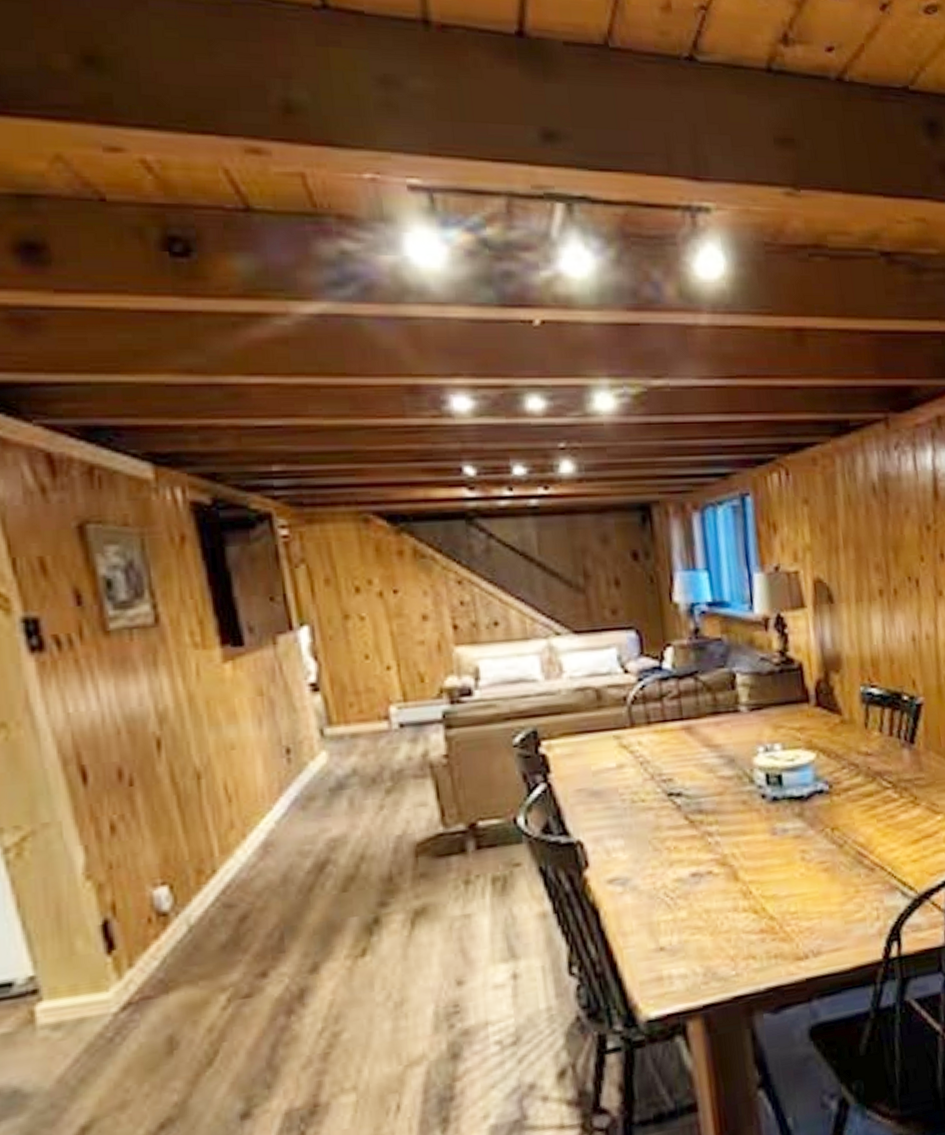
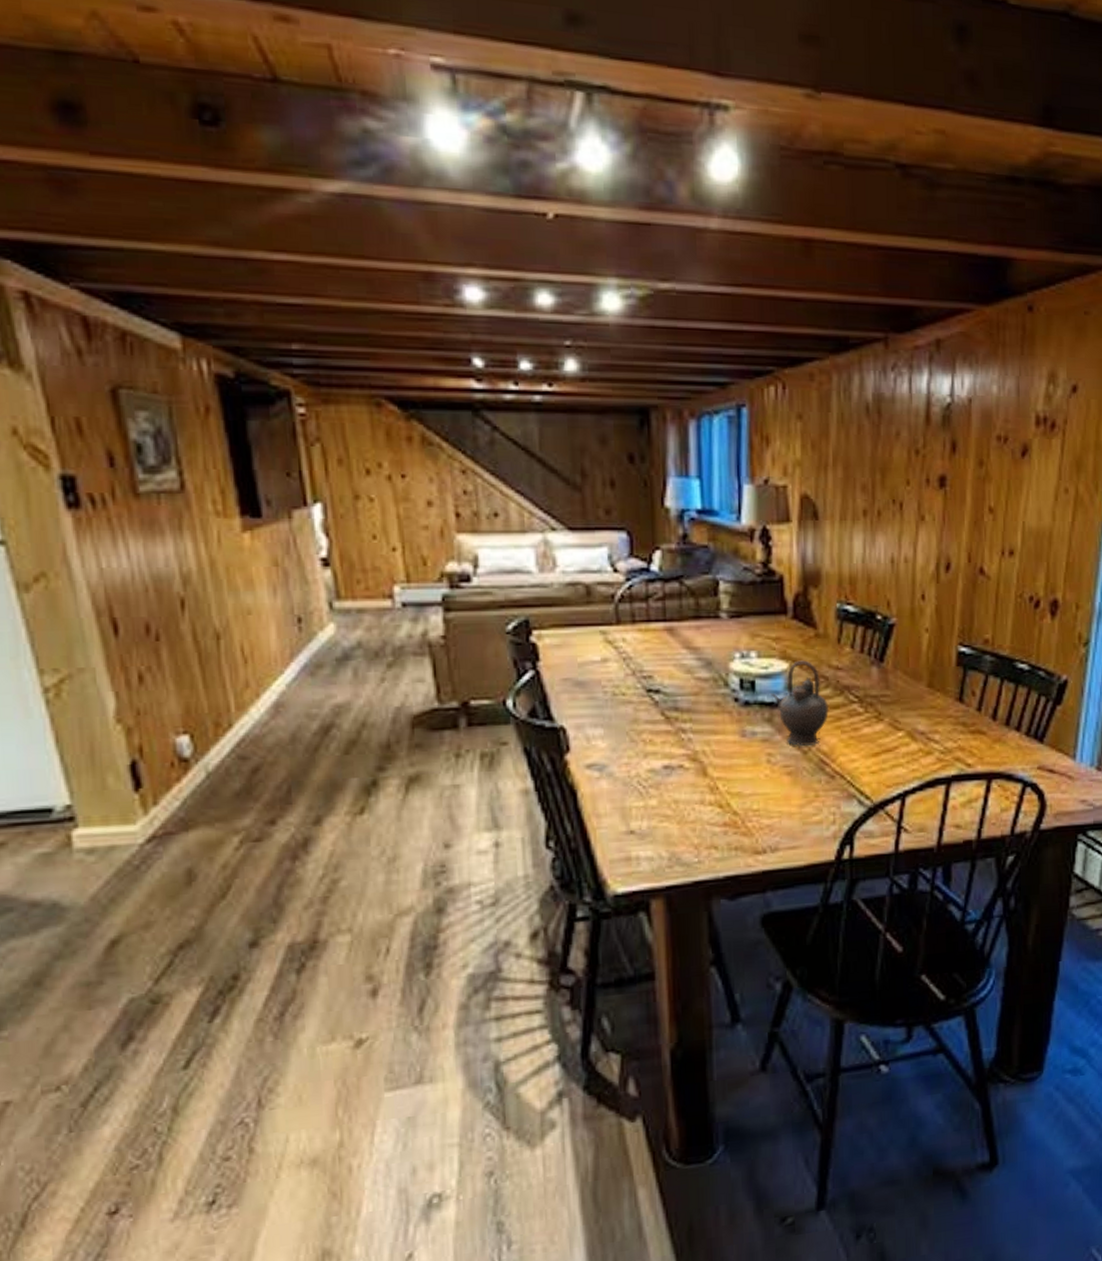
teapot: none [799,748,862,840] -> present [771,660,829,746]

